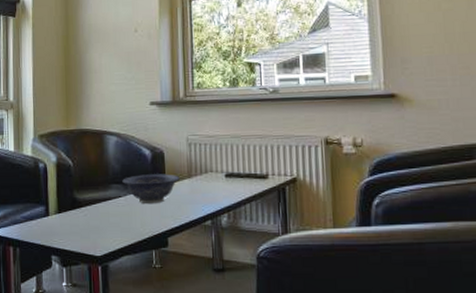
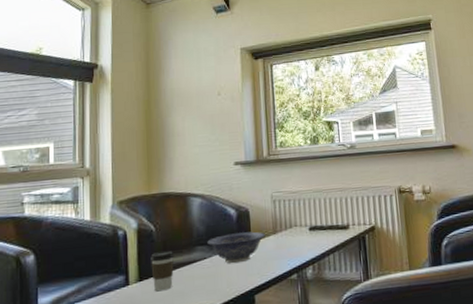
coffee cup: none [69,187,91,225] -> present [151,251,175,292]

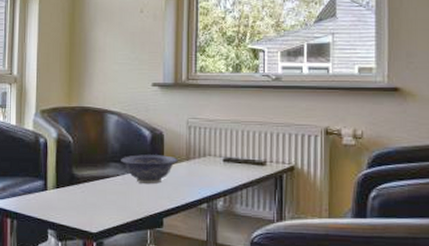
coffee cup: present [151,251,175,292] -> none [67,163,90,201]

